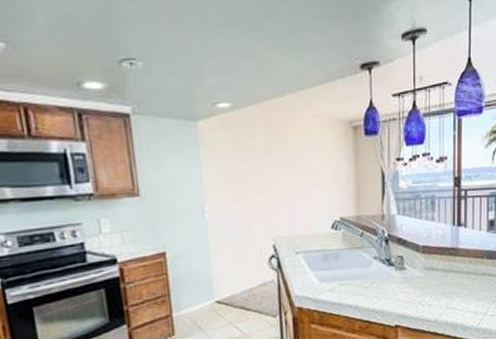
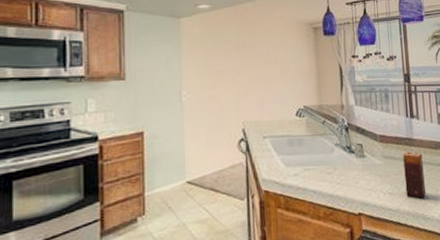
candle: none [446,261,468,310] -> present [403,151,427,200]

